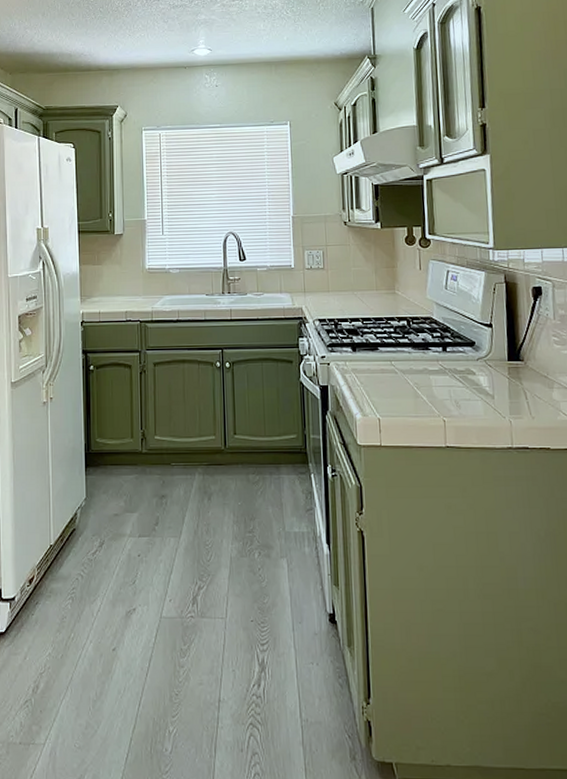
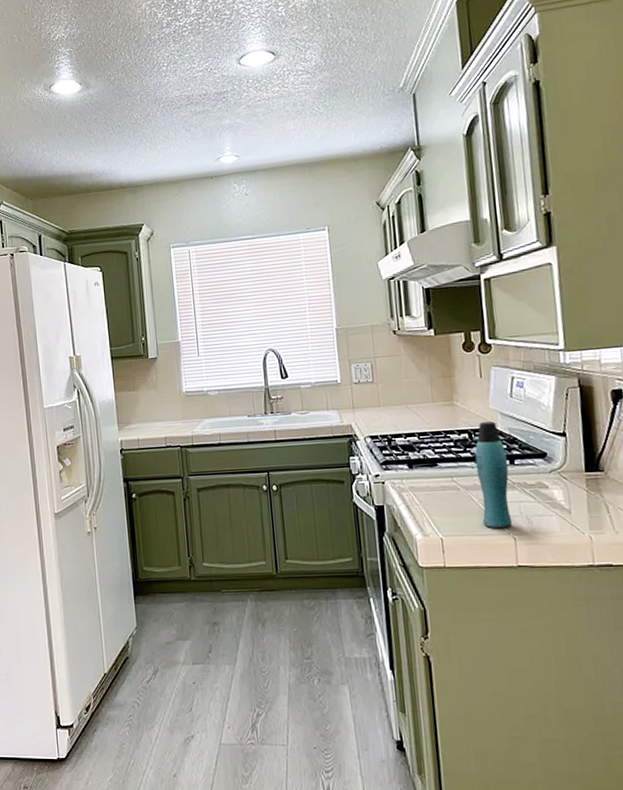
bottle: none [412,311,443,410] -> present [475,421,513,528]

